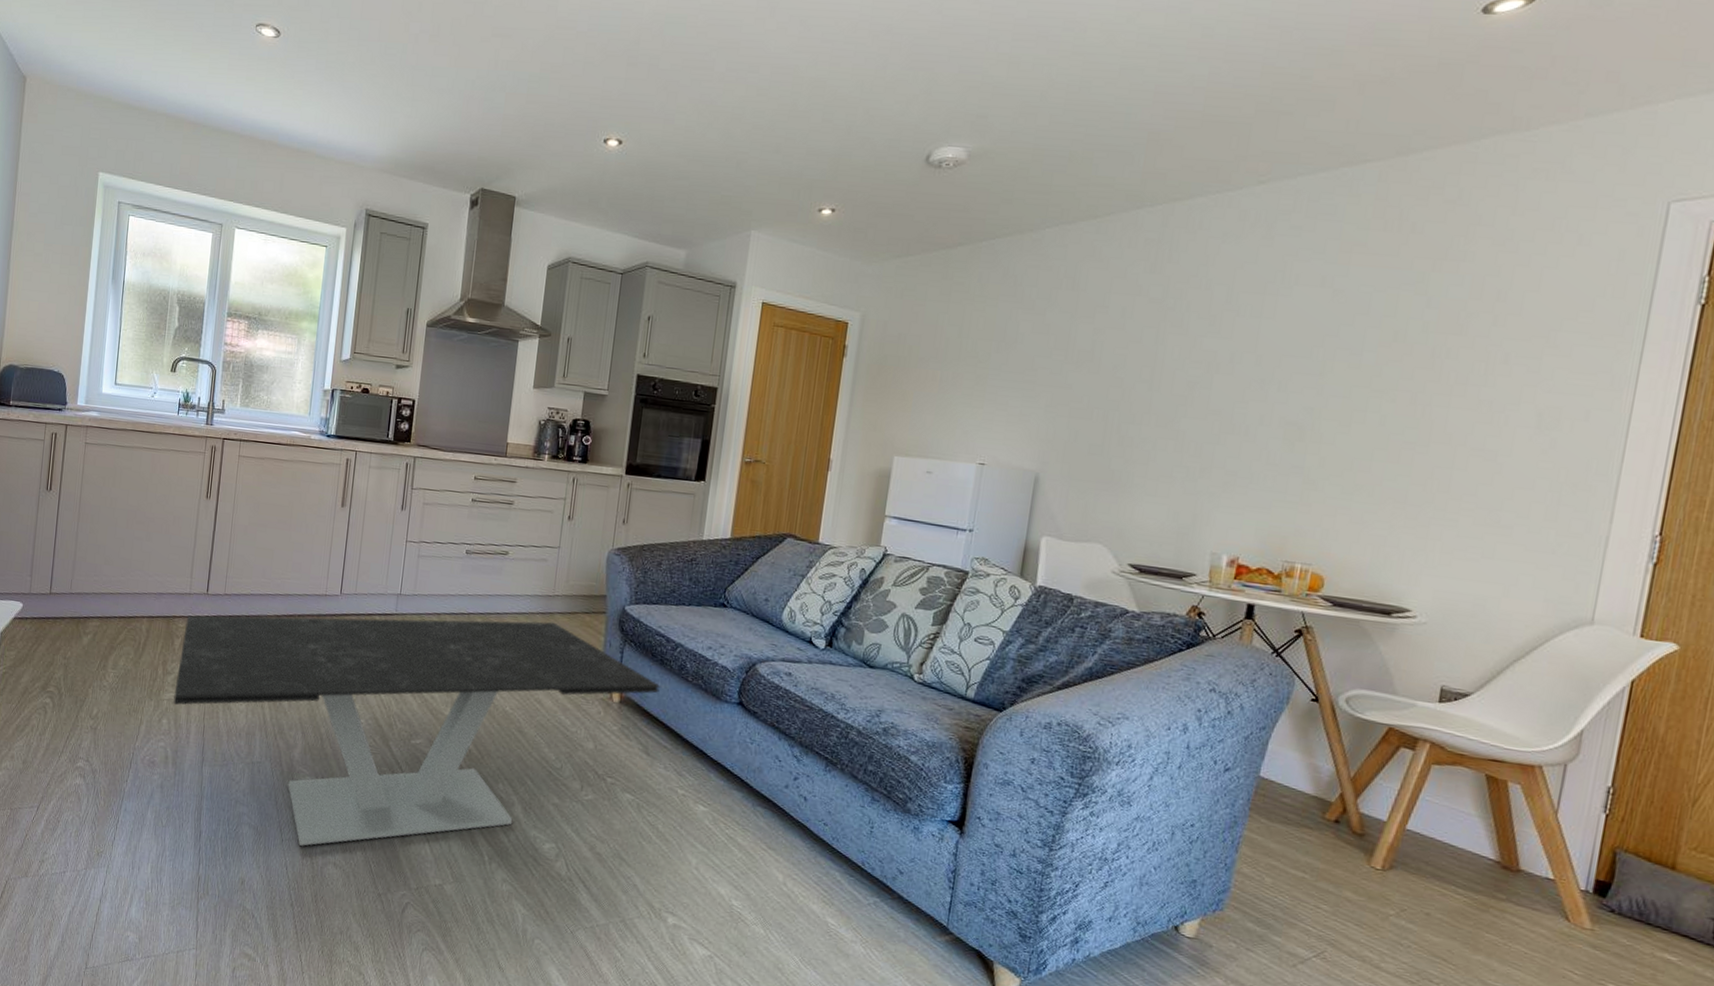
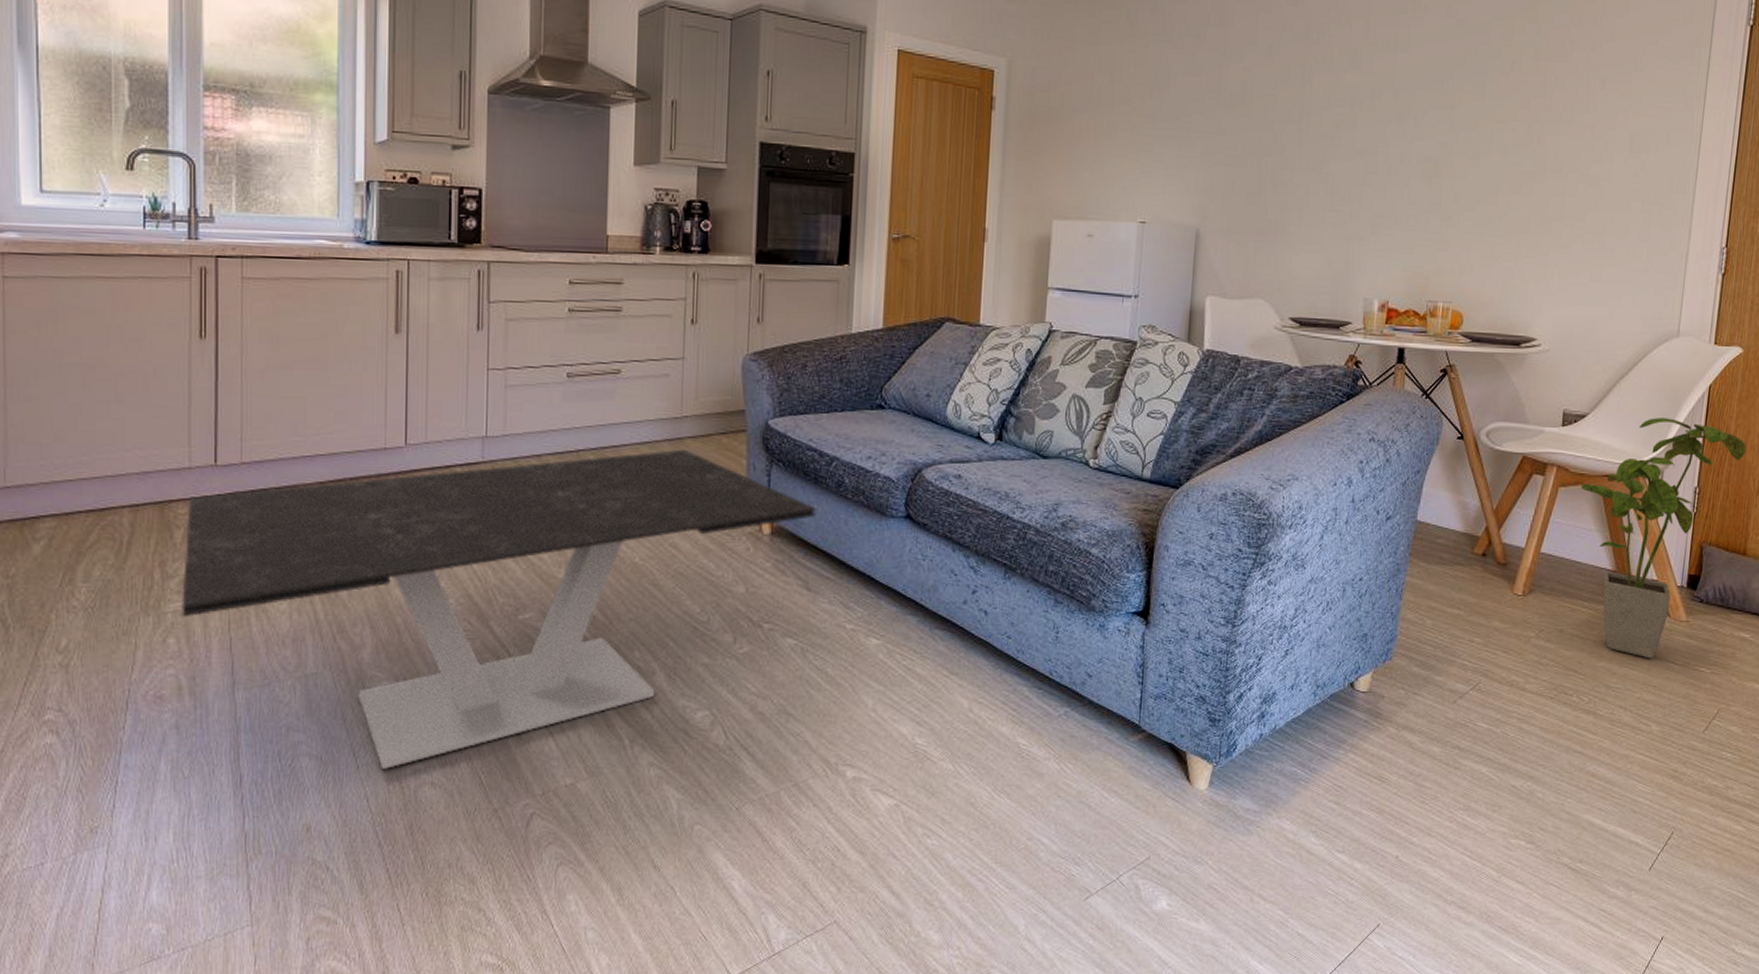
house plant: none [1460,706,1680,963] -> present [1581,418,1746,659]

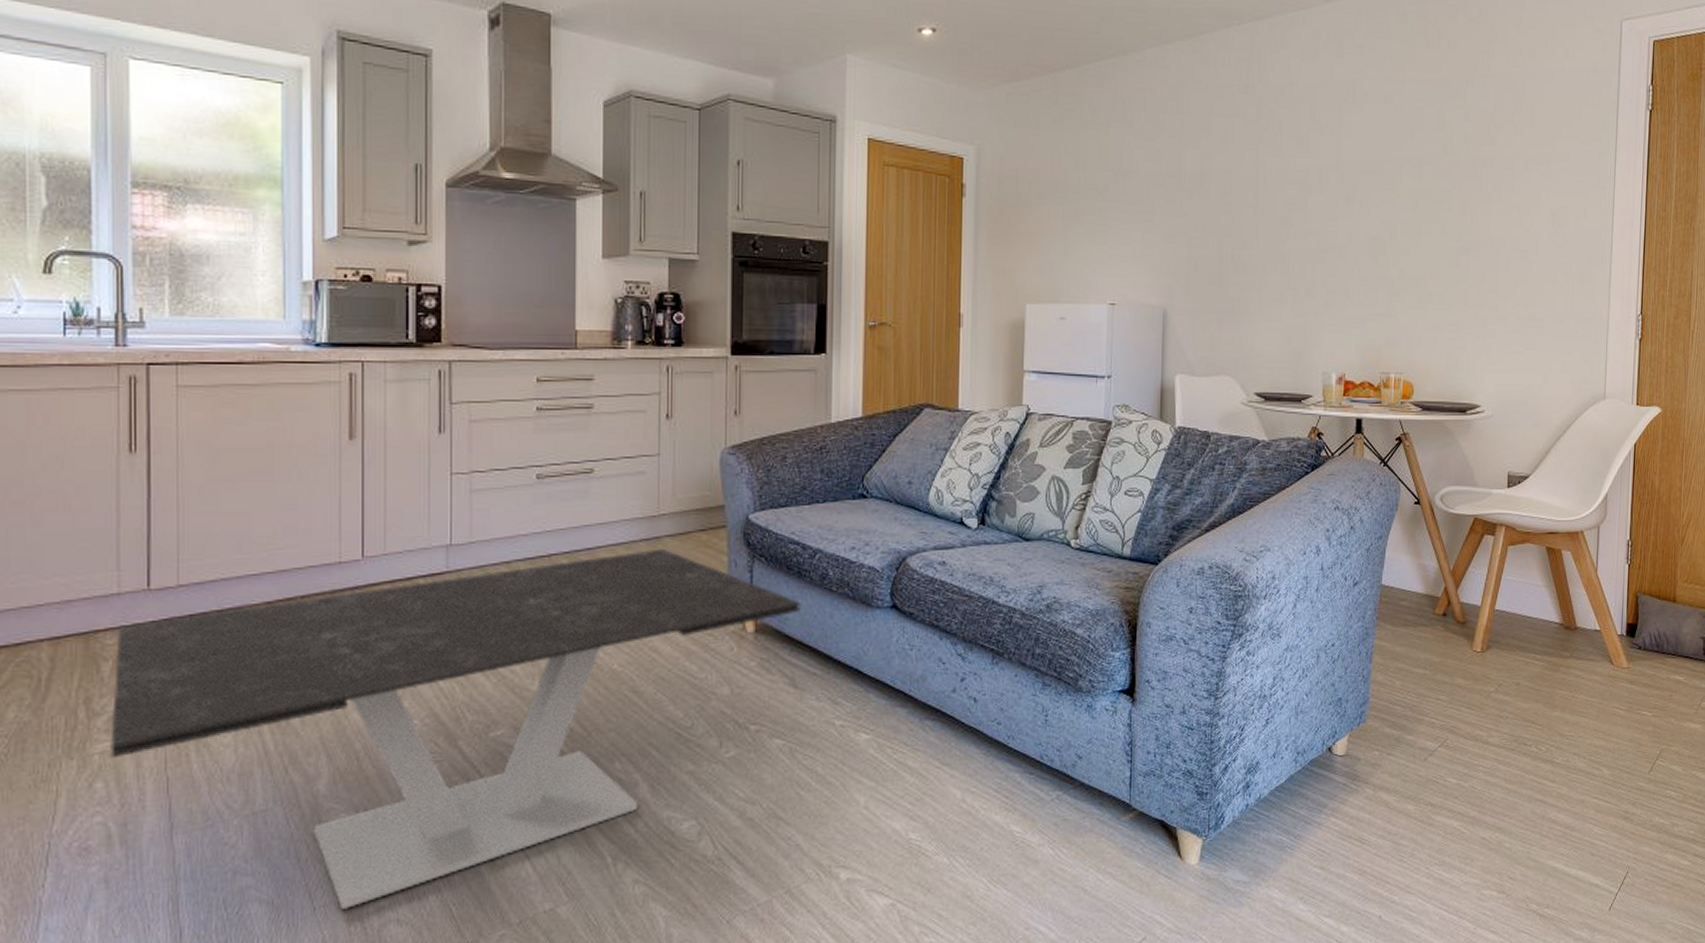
house plant: present [1581,418,1746,659] -> none [1528,476,1670,706]

